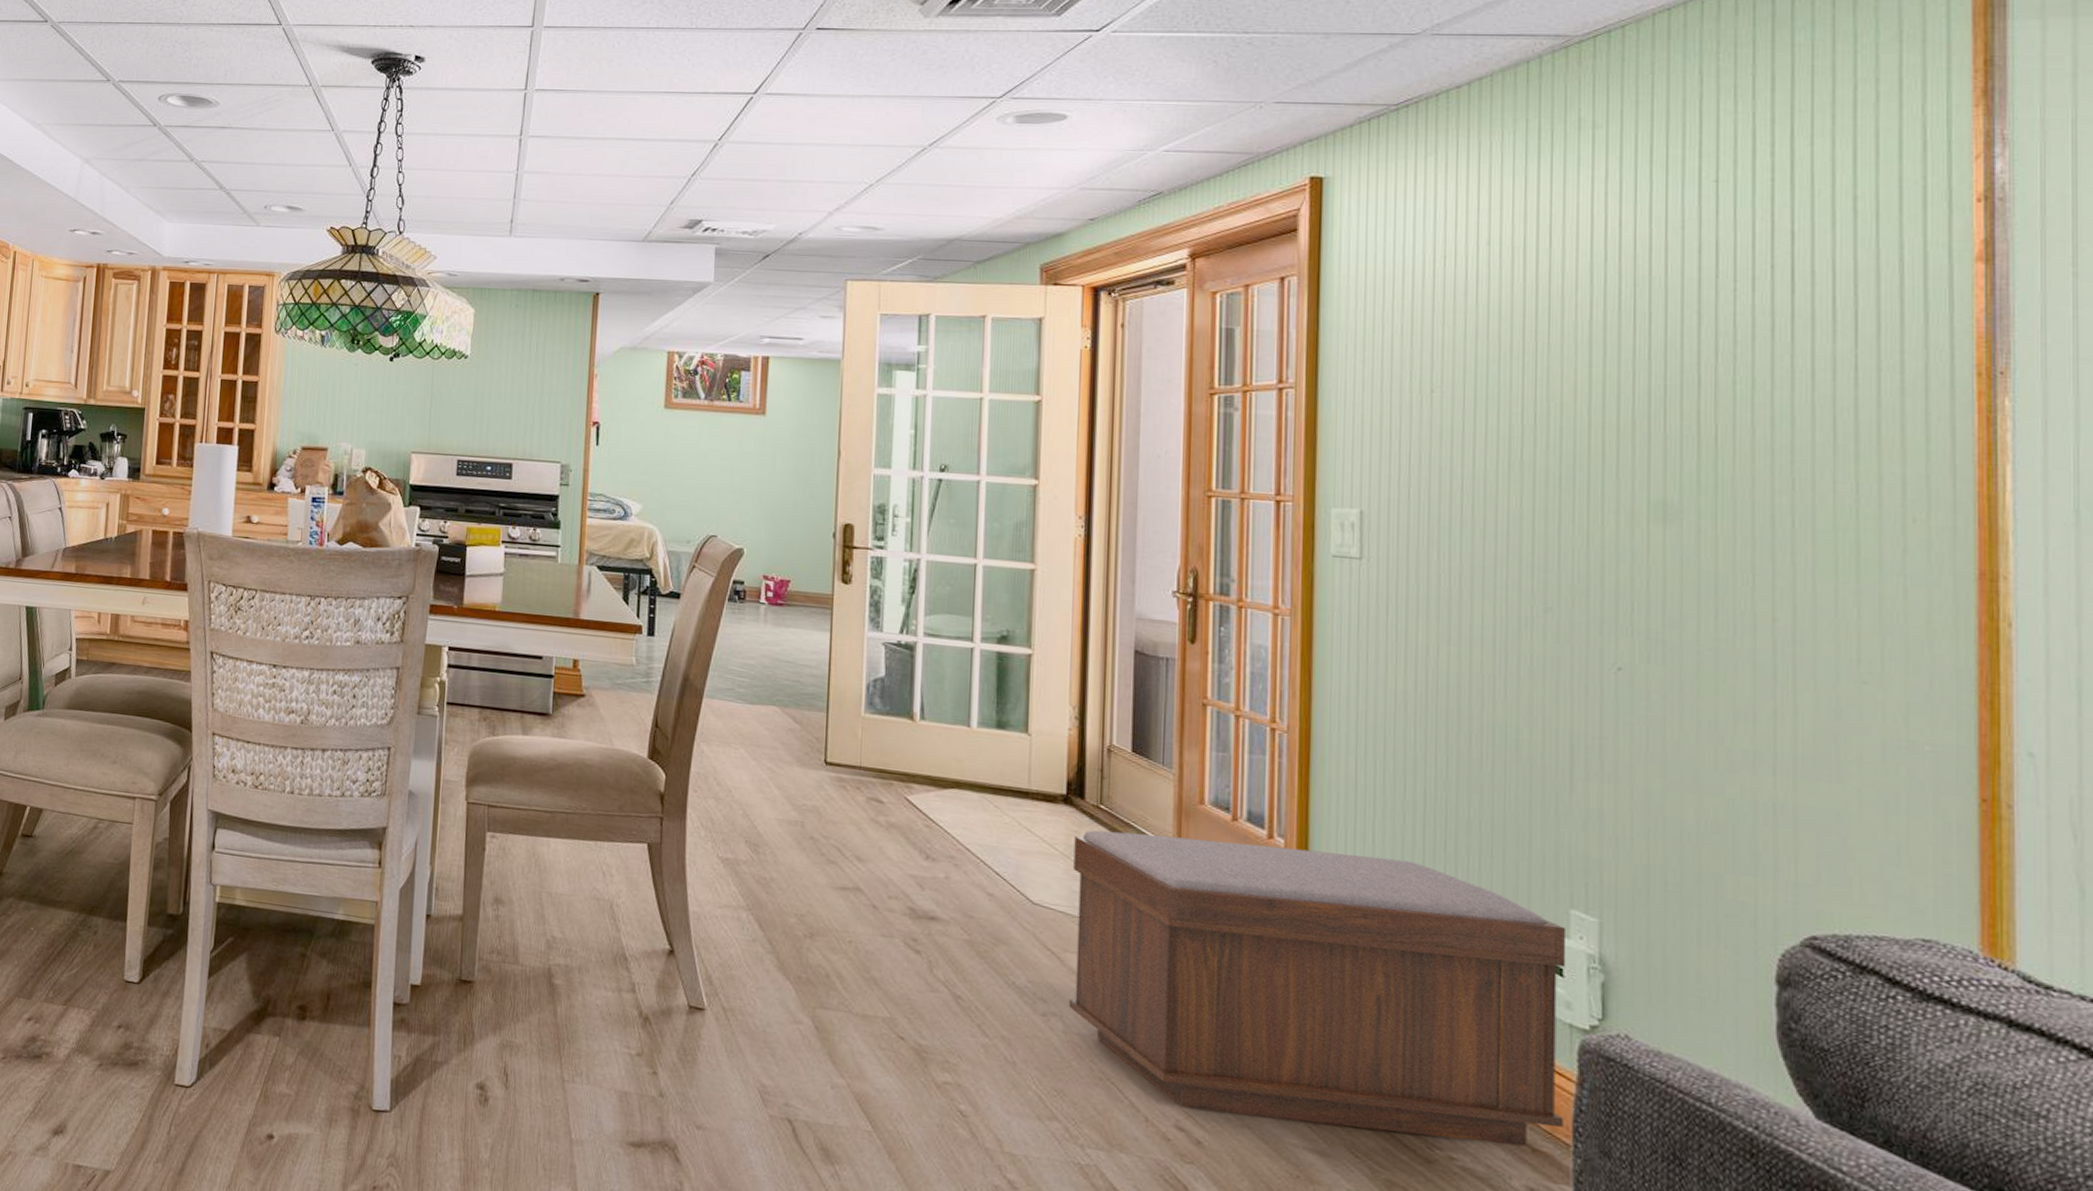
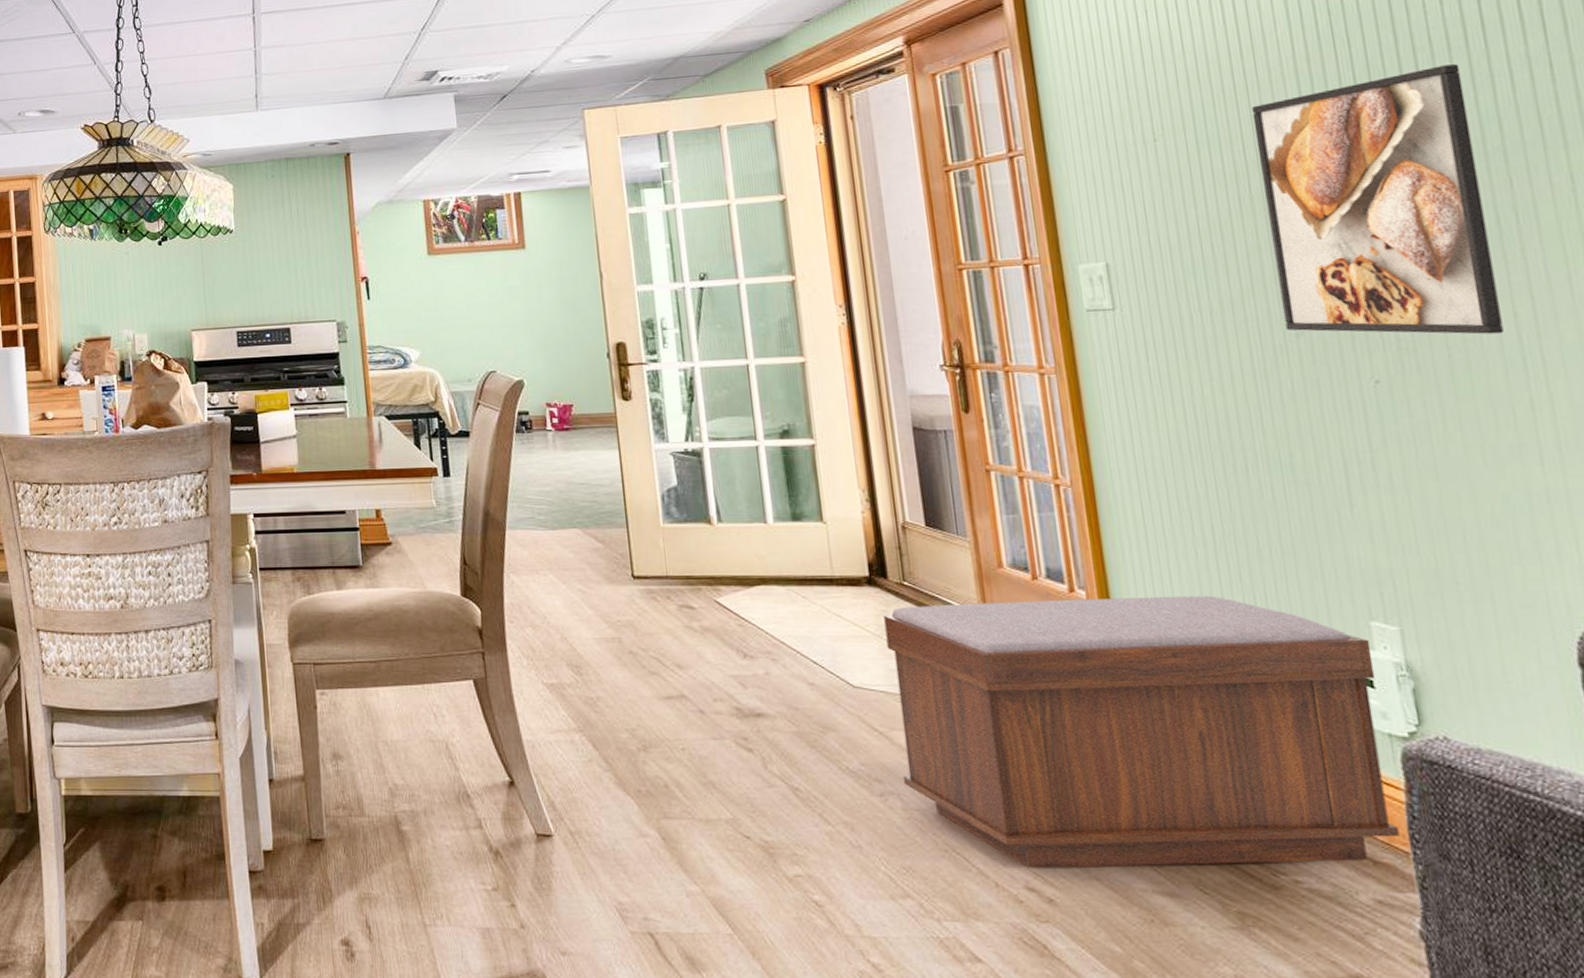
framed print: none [1535,353,1761,637] -> present [1251,64,1504,335]

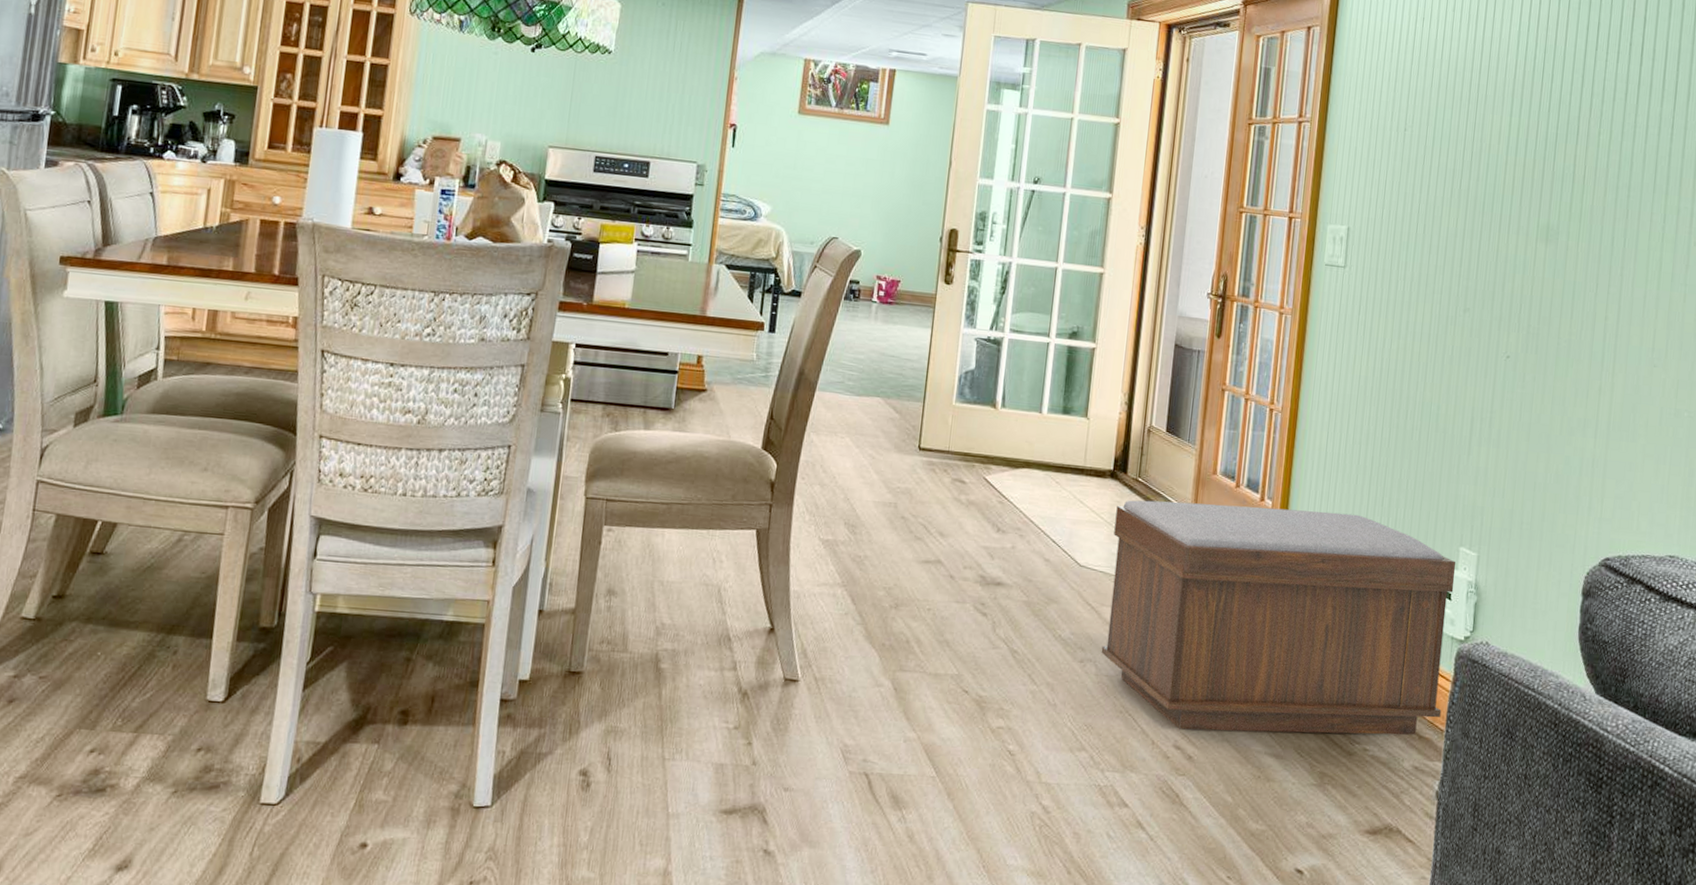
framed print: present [1251,64,1504,335] -> none [1458,111,1617,332]

